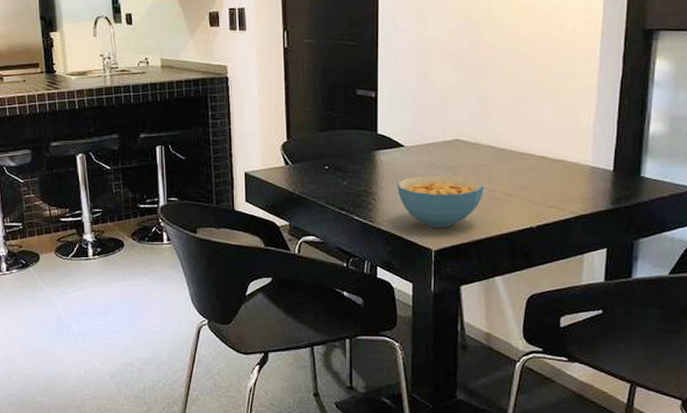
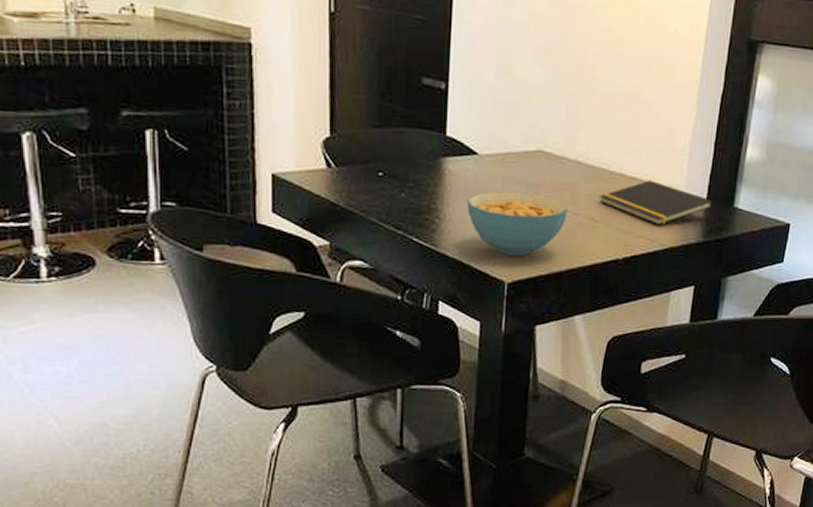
notepad: none [511,158,620,197] -> present [599,180,713,226]

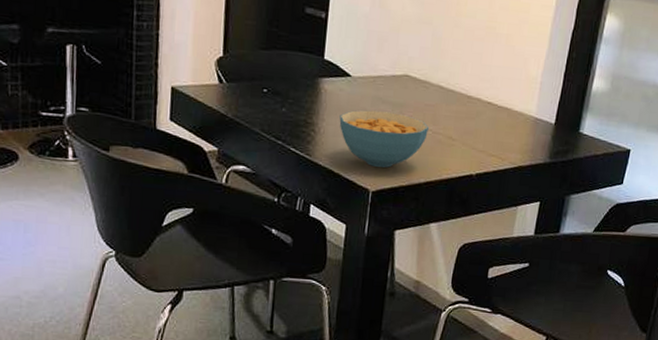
notepad: present [599,180,713,226] -> none [457,105,561,146]

